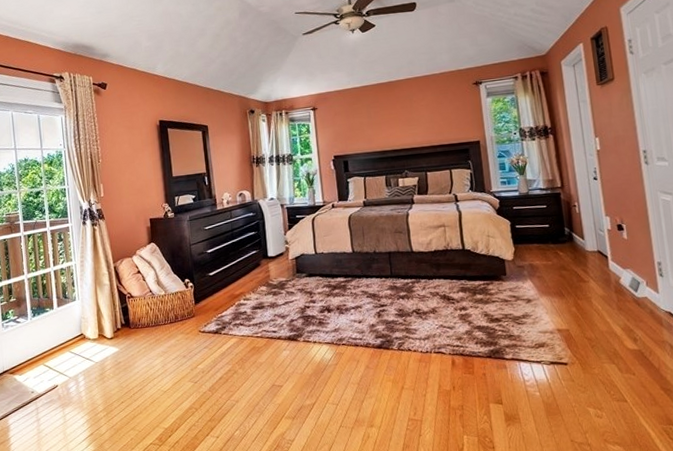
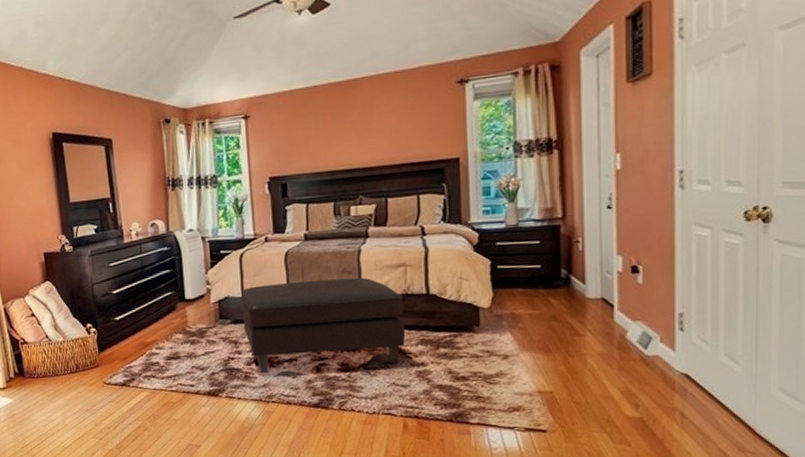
ottoman: none [313,236,449,319] -> present [240,277,406,373]

